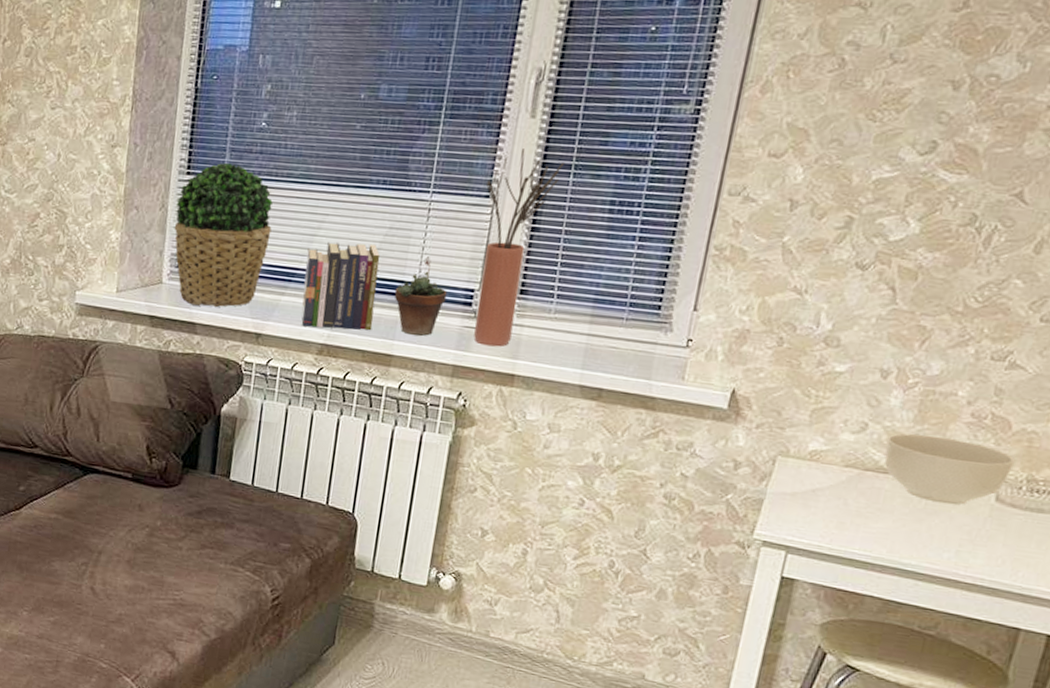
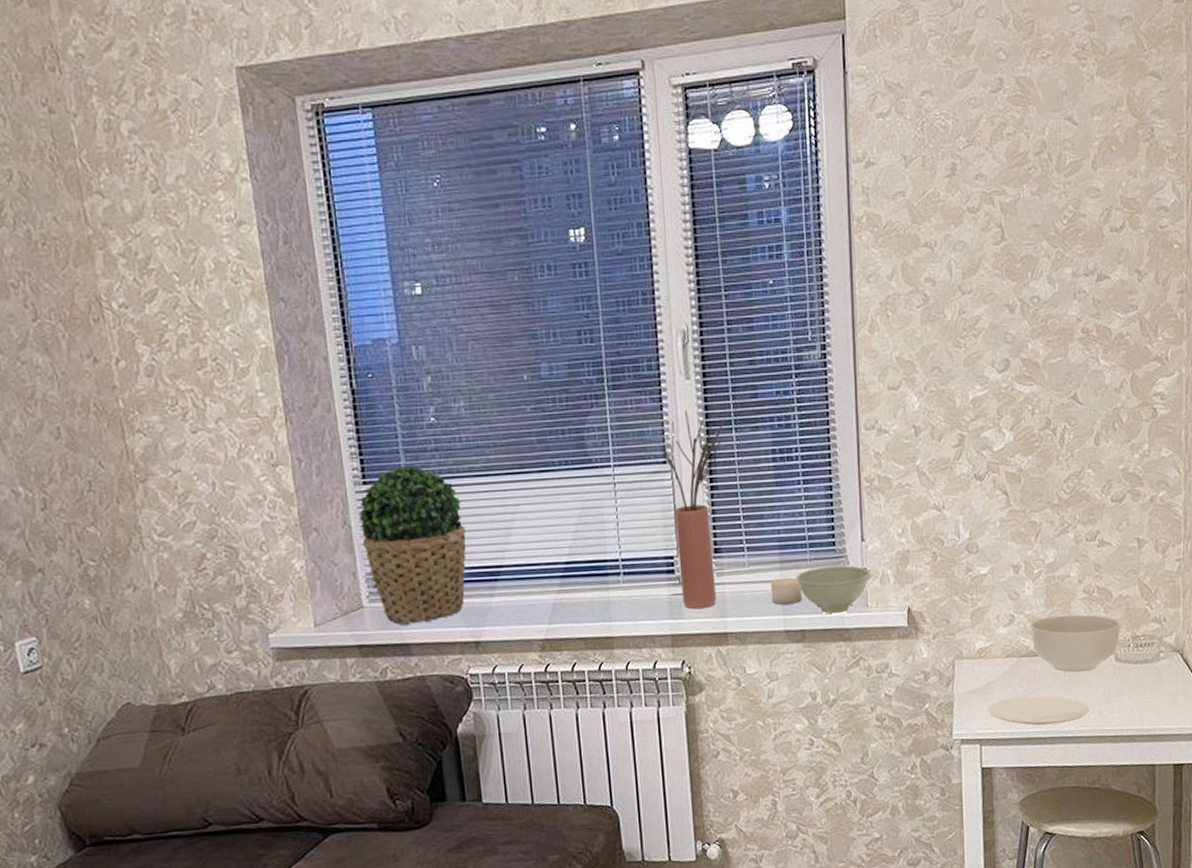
books: present [301,242,381,331] -> none [507,527,588,625]
succulent plant: present [394,256,448,336] -> none [600,531,650,613]
candle: none [572,331,610,361] -> present [770,577,802,605]
bowl: none [605,328,696,381] -> present [795,565,870,615]
plate: none [805,510,945,555] -> present [988,695,1090,726]

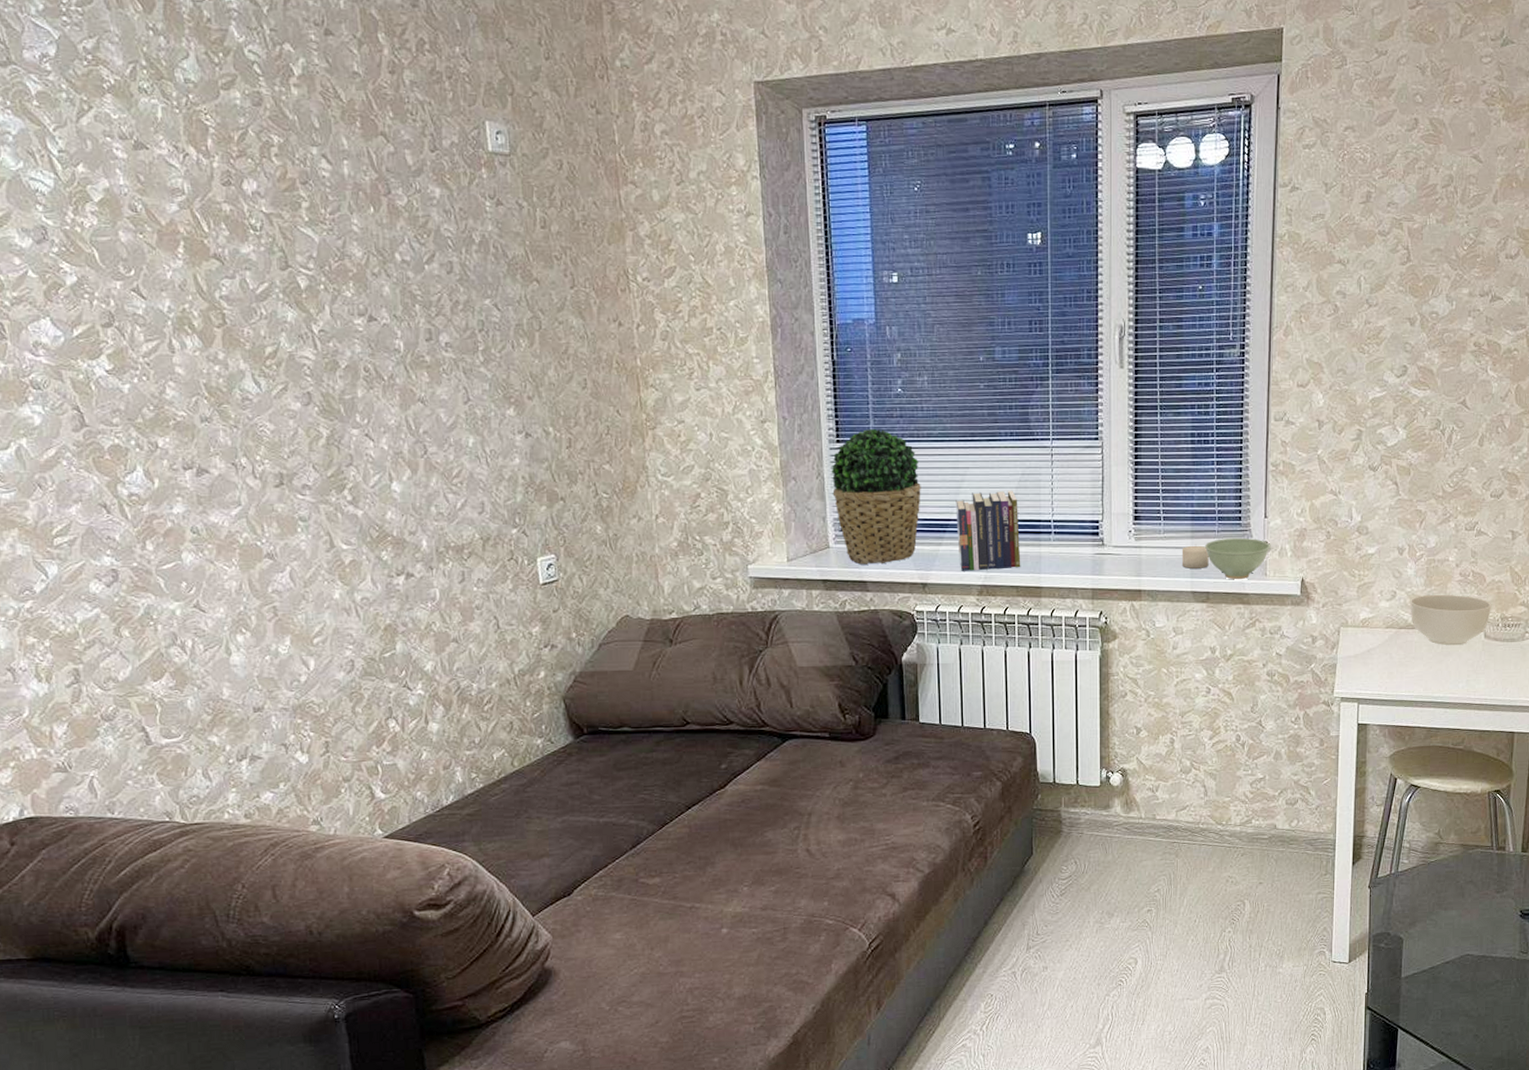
books: none [507,527,588,625] -> present [956,490,1021,571]
vase: present [660,411,725,610] -> none [1093,395,1152,568]
plate: present [988,695,1090,726] -> none [1367,663,1458,690]

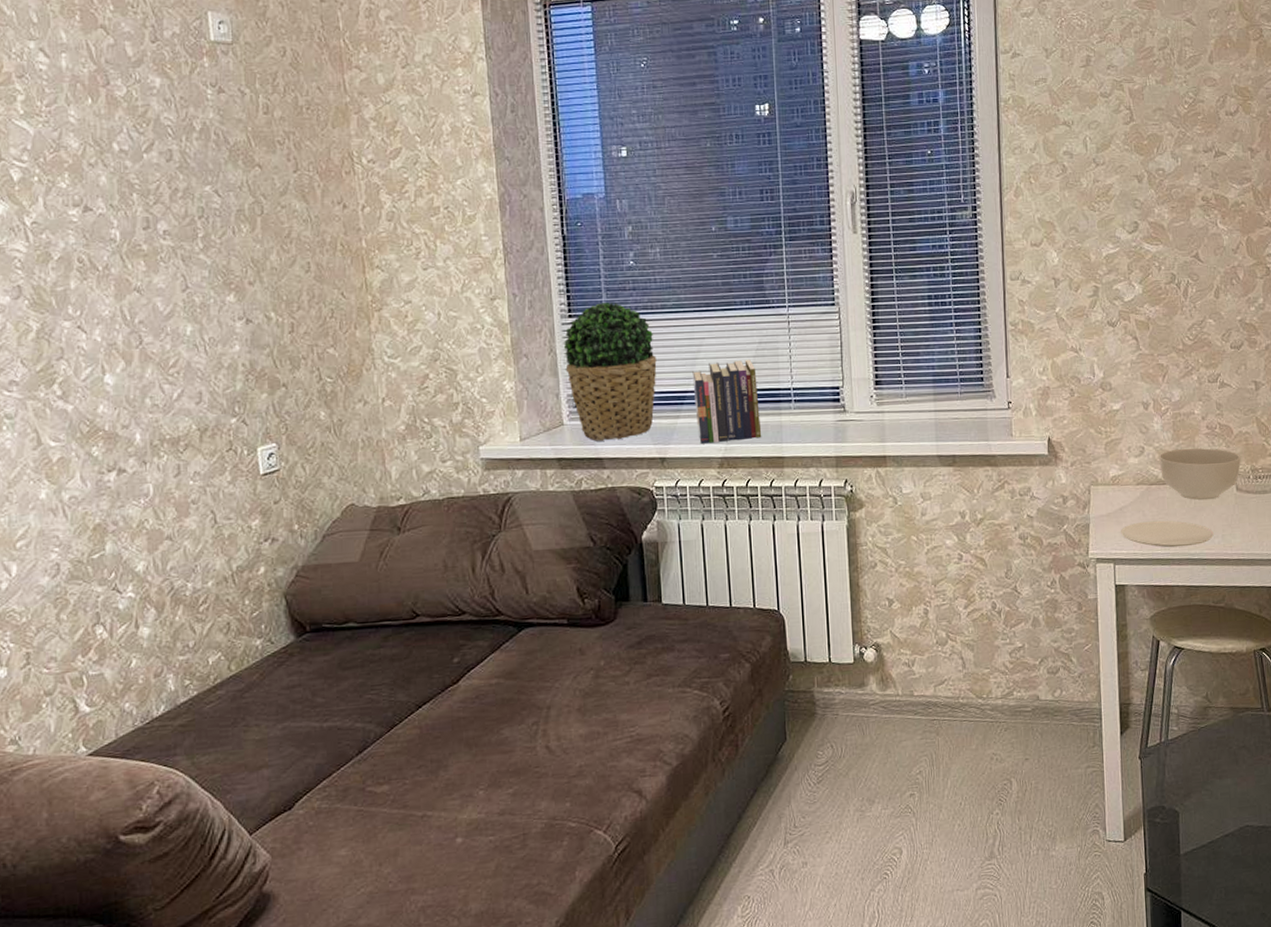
candle: present [1181,545,1209,569] -> none [925,408,953,432]
bowl: present [1204,537,1270,580] -> none [947,398,1014,442]
plate: none [1367,663,1458,690] -> present [1121,520,1214,548]

